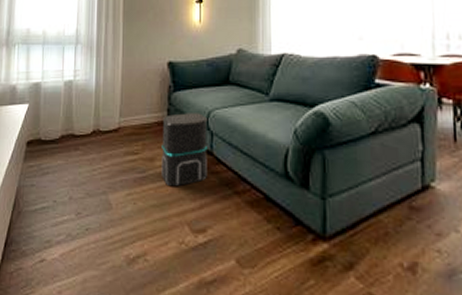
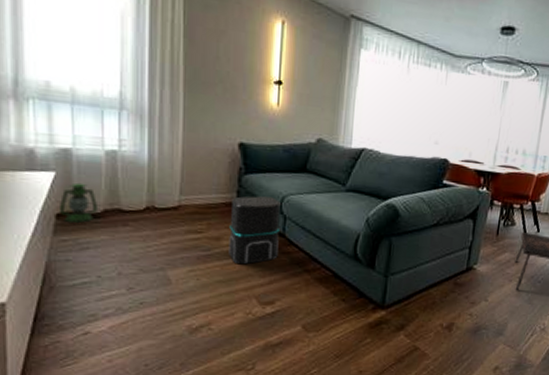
lantern: none [29,112,56,149] -> present [58,182,97,223]

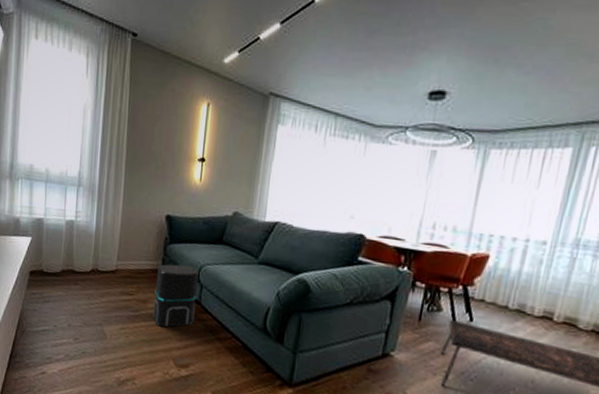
lantern: present [58,182,97,223] -> none [32,246,58,280]

